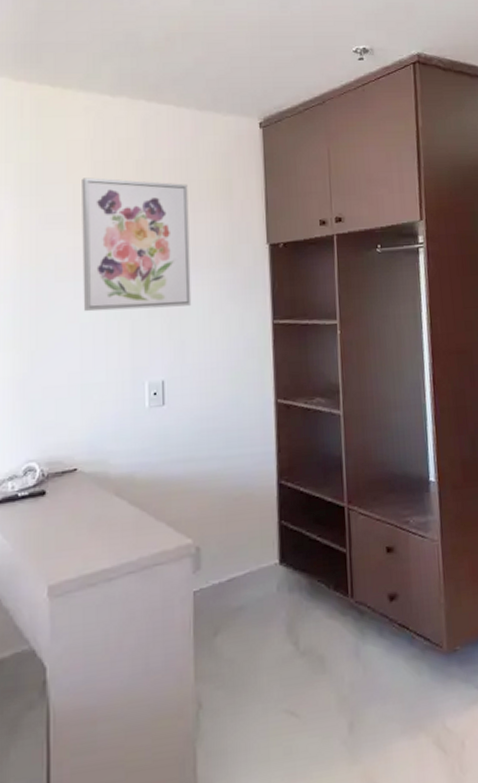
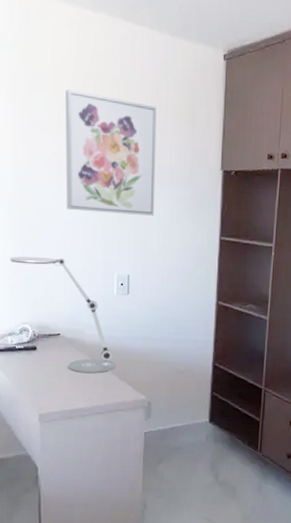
desk lamp: none [13,370,151,519] -> present [10,256,116,374]

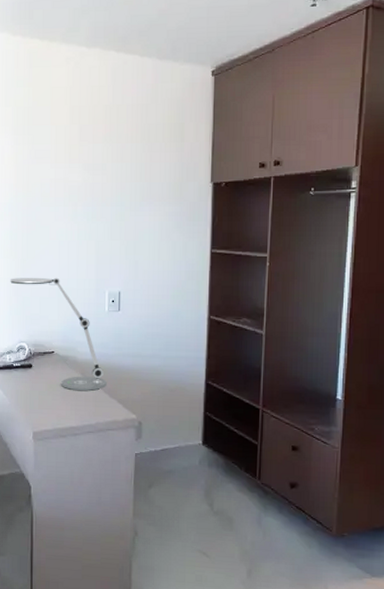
wall art: present [65,89,157,216] -> none [61,120,147,232]

